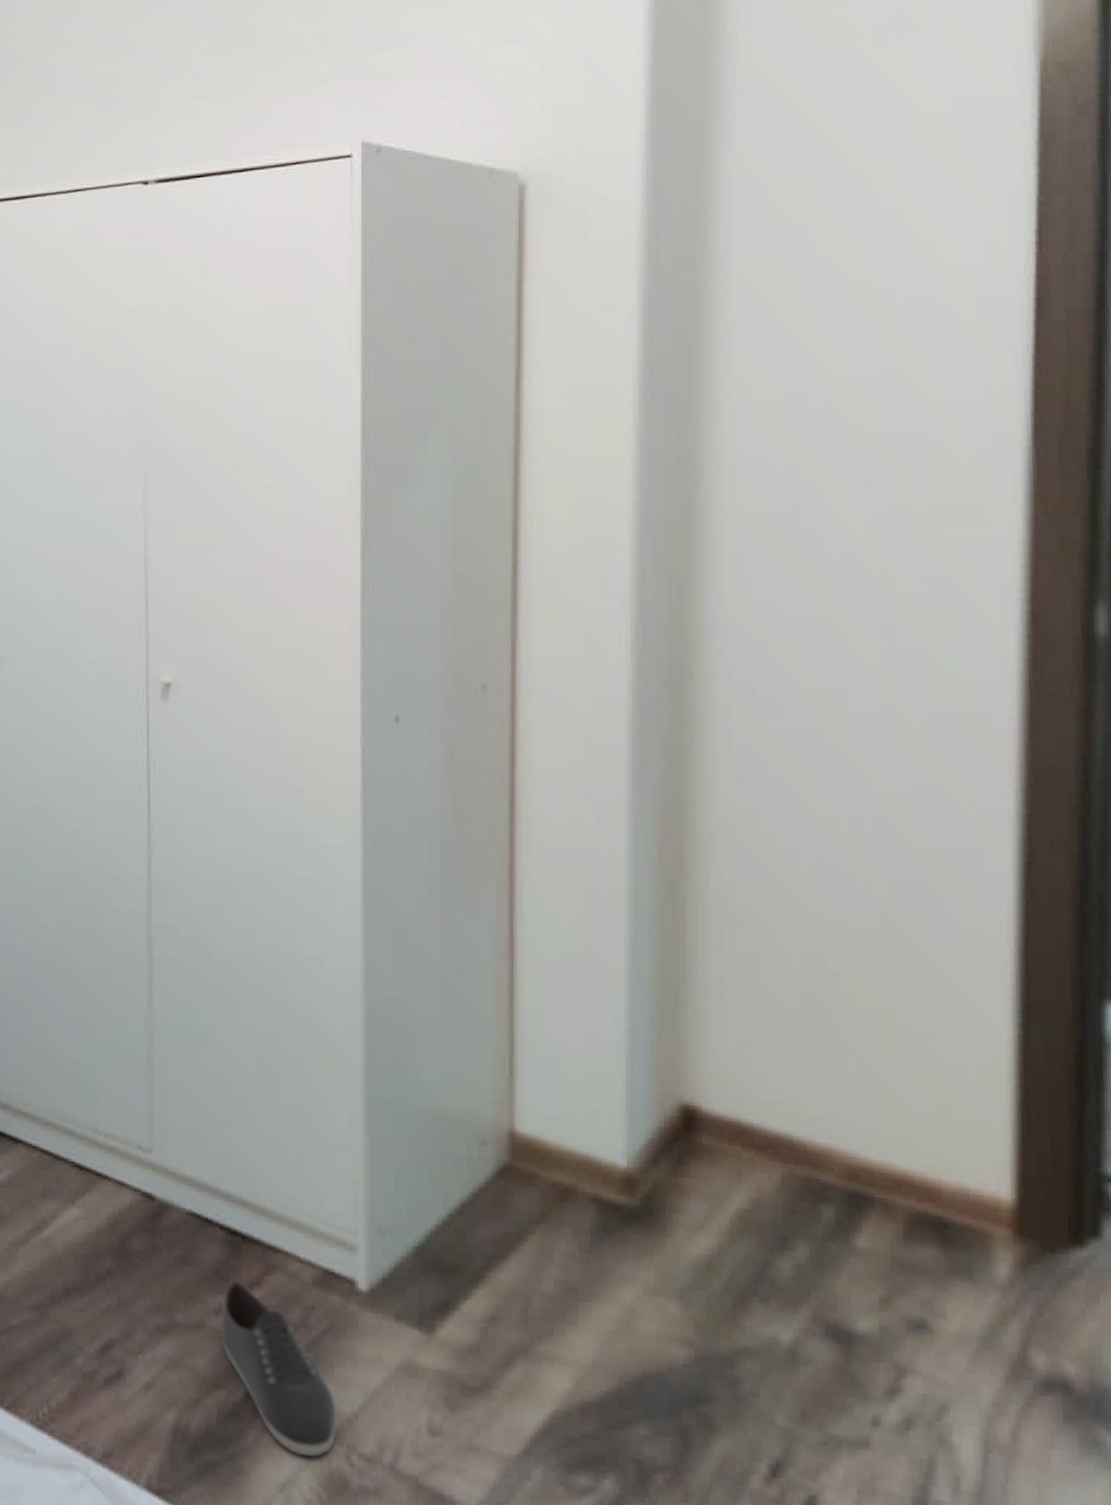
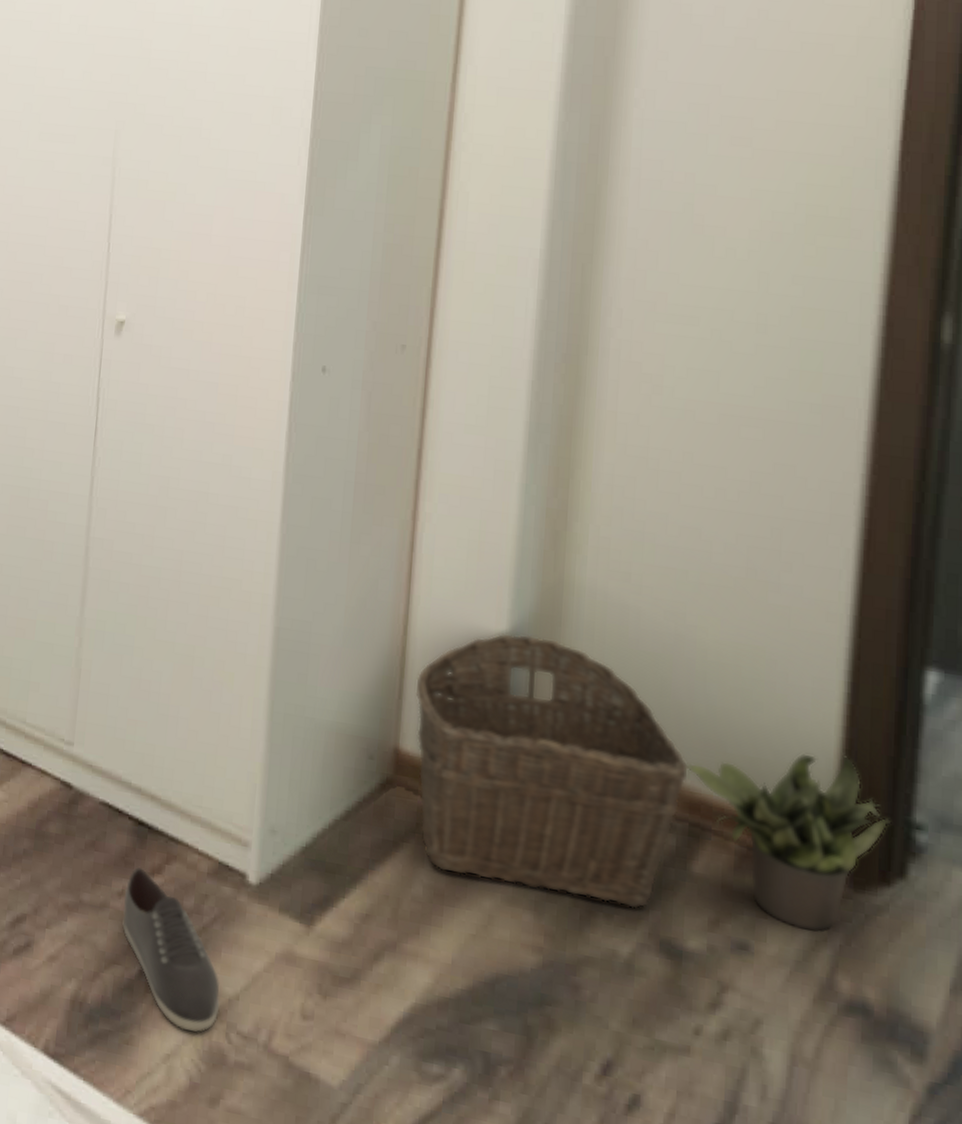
wicker basket: none [528,995,844,1291] -> present [415,633,689,909]
potted plant: none [841,1104,1078,1304] -> present [687,752,890,933]

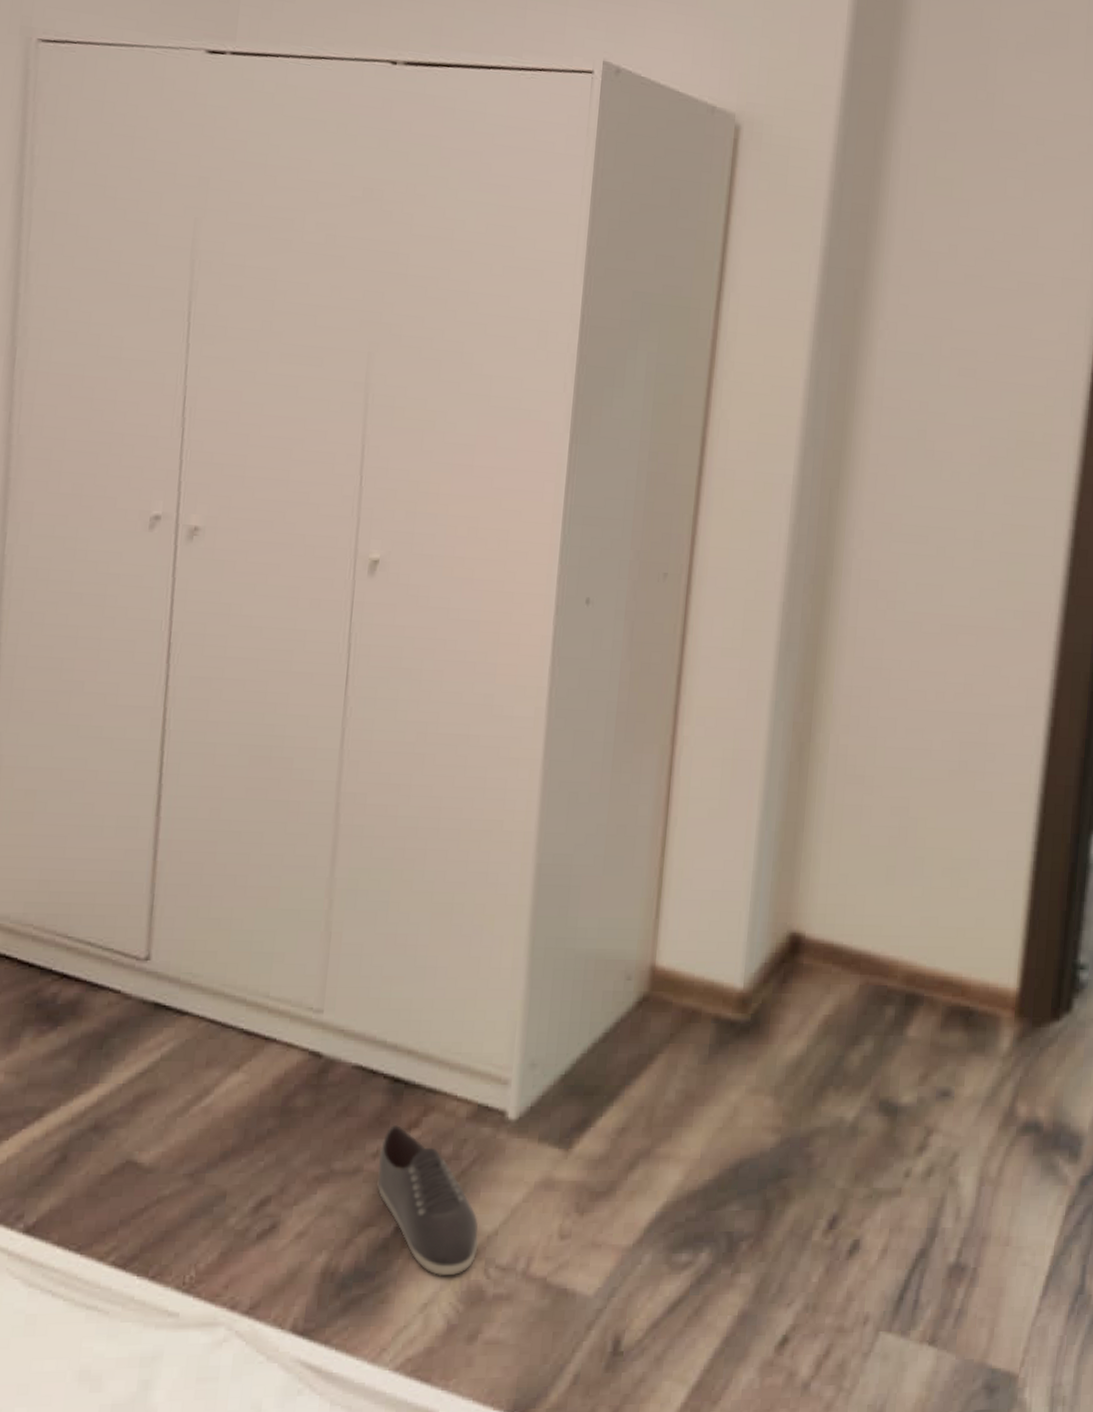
wicker basket: present [415,633,689,909] -> none [671,842,908,1077]
potted plant: present [687,752,890,933] -> none [905,914,1061,1070]

